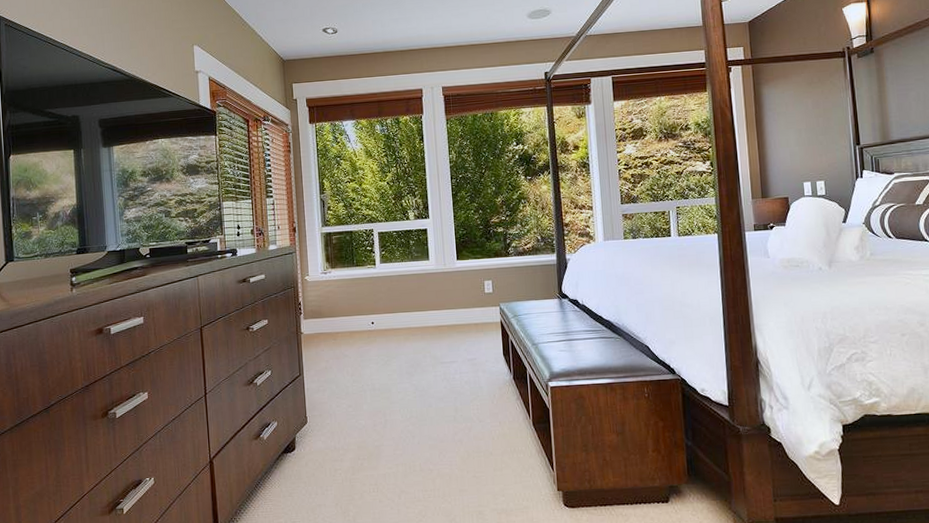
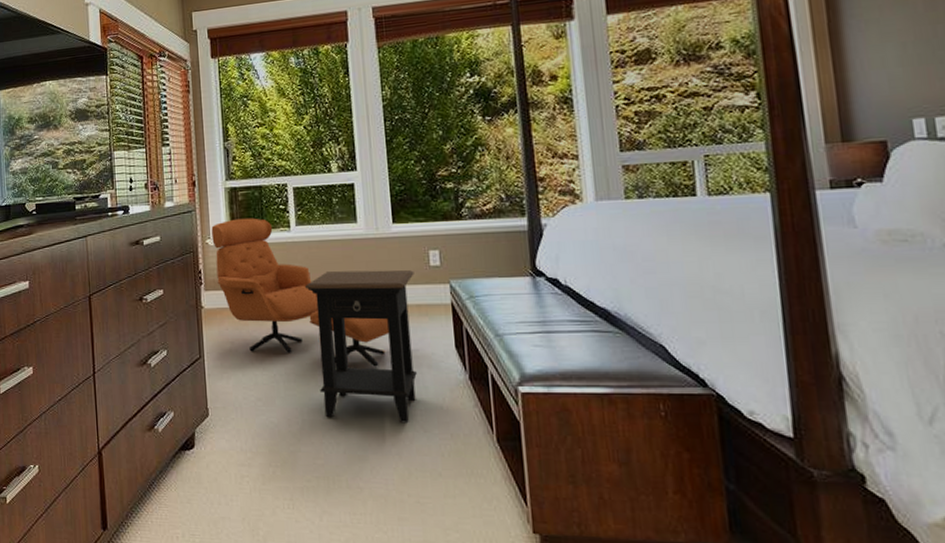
armchair: none [309,257,454,374] -> present [211,218,390,367]
side table: none [388,297,474,417] -> present [305,269,417,422]

